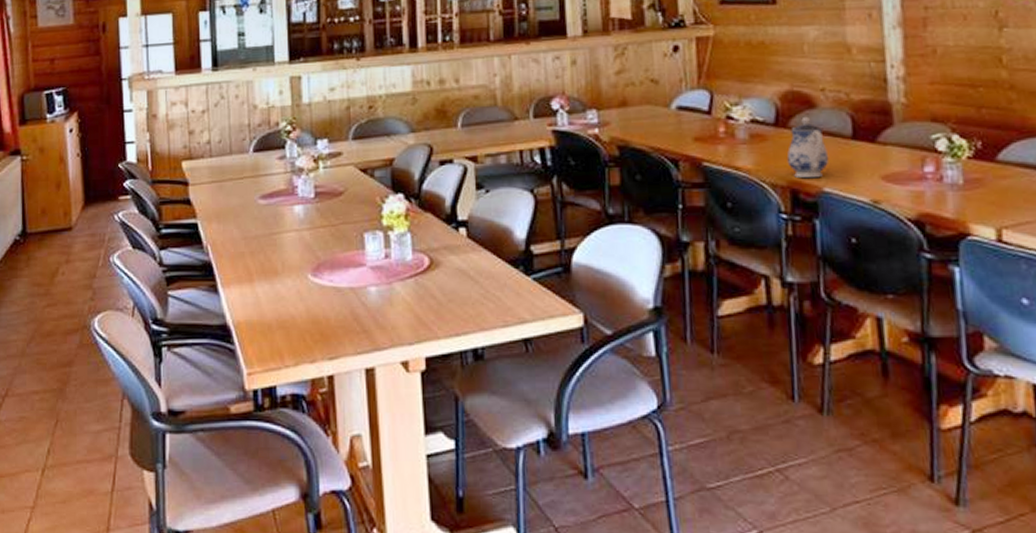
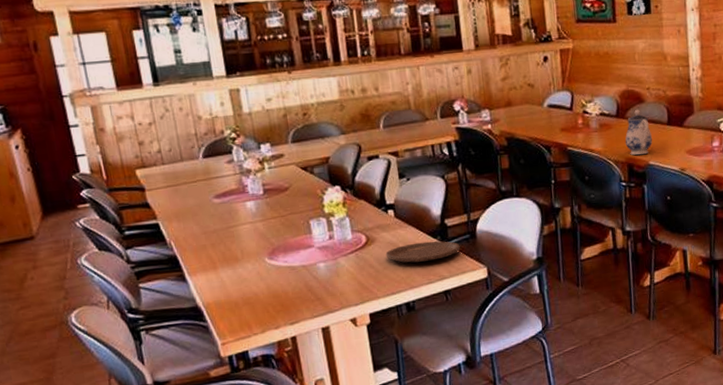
plate: none [452,271,549,297] -> present [385,241,460,263]

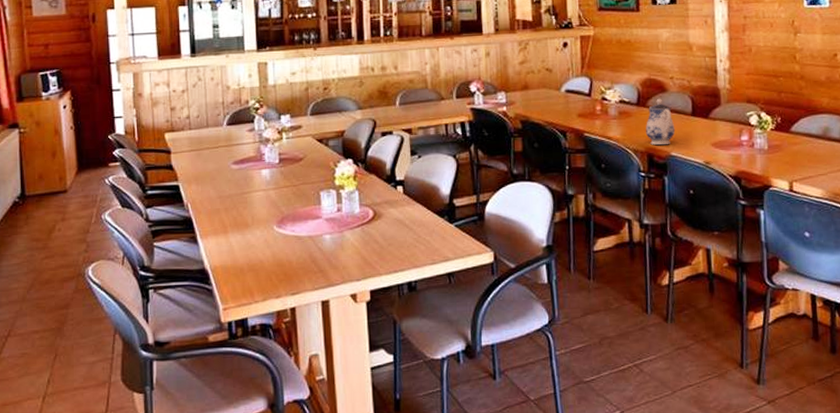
plate: present [385,241,460,263] -> none [391,220,467,241]

